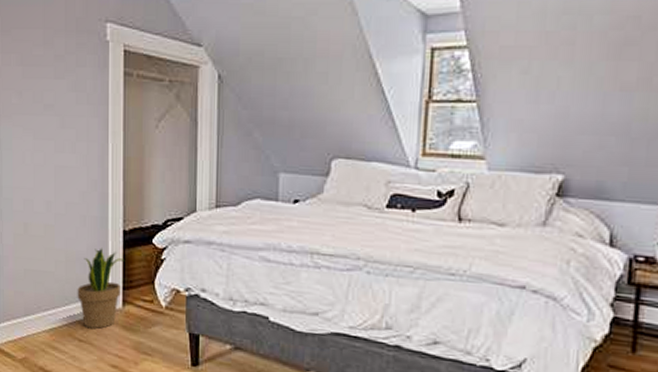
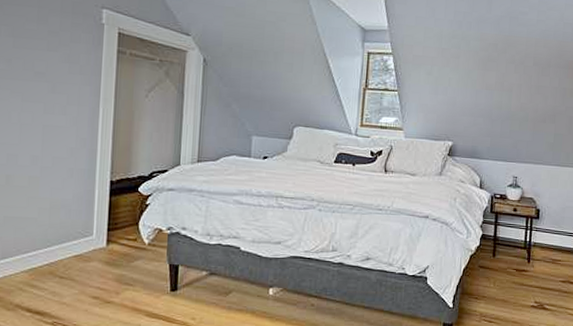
potted plant: present [77,248,126,329] -> none [60,196,112,267]

